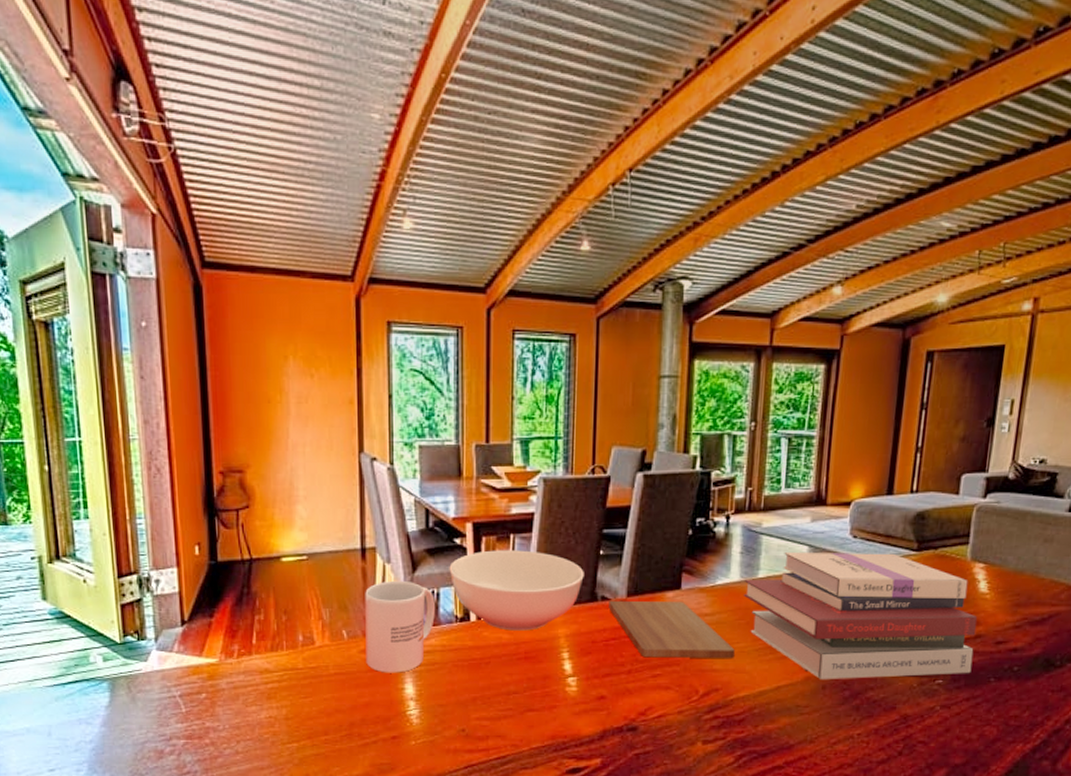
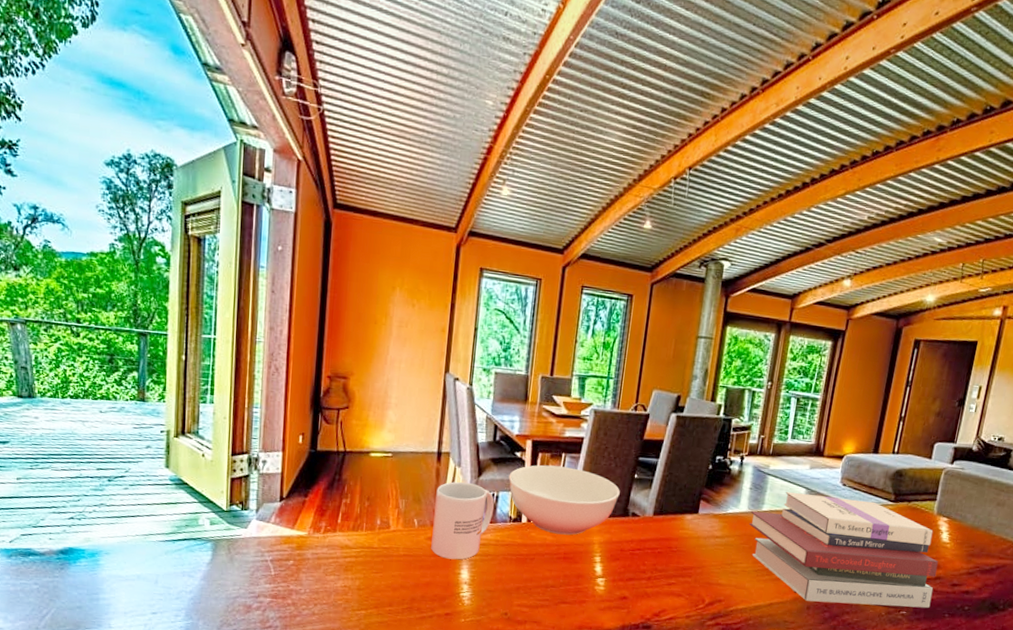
cutting board: present [608,600,735,658] -> none [637,517,738,576]

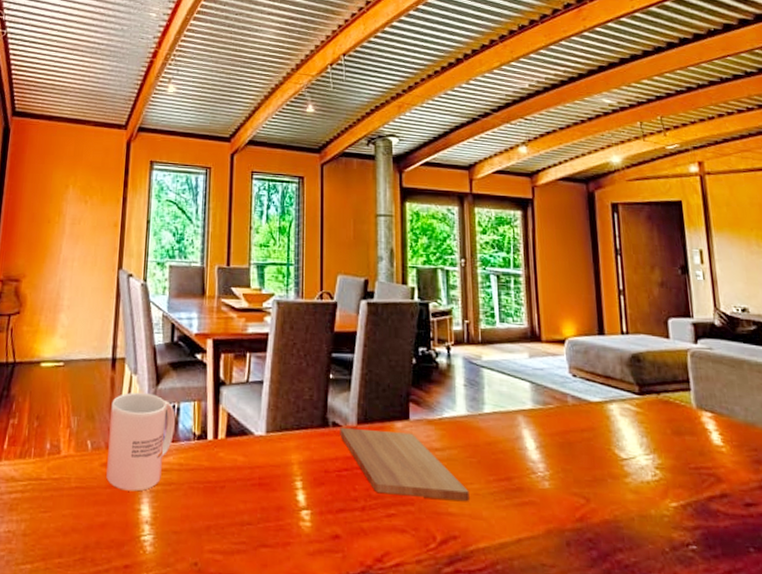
bowl: present [508,465,620,535] -> none [190,367,315,454]
cutting board: none [637,517,738,576] -> present [340,427,469,501]
books: present [748,492,938,612] -> none [470,388,726,546]

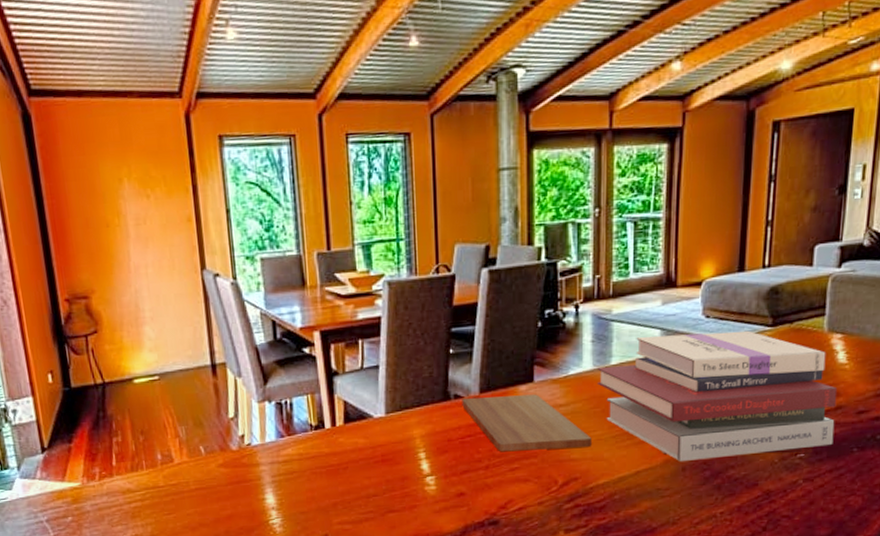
mug: present [106,392,176,492] -> none [219,393,290,485]
books: none [470,388,726,546] -> present [596,330,837,462]

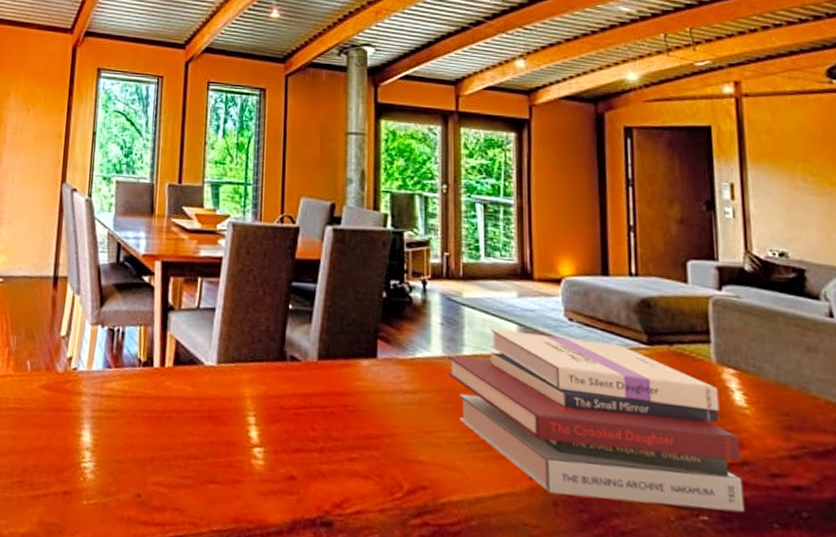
cutting board: present [462,394,592,452] -> none [298,361,442,450]

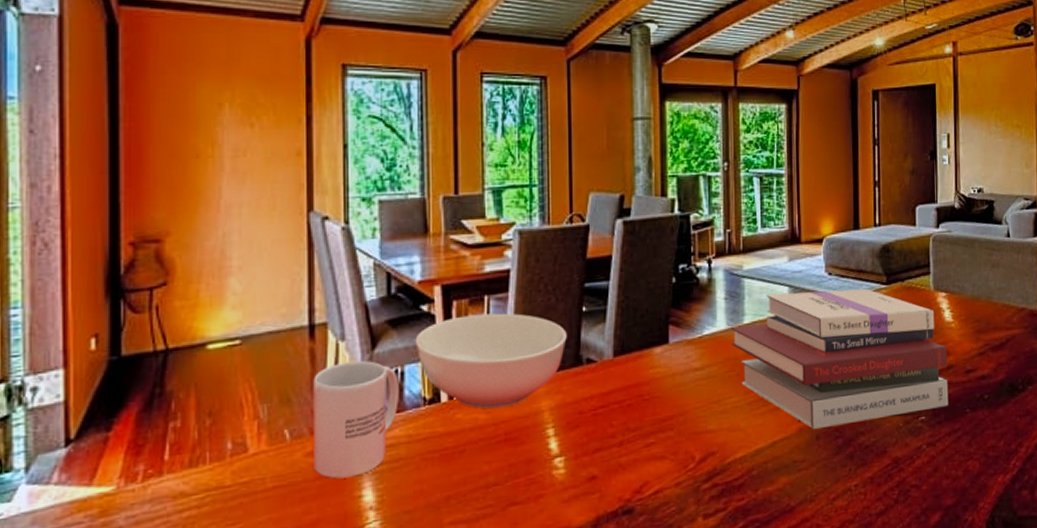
mug: none [46,313,120,417] -> present [313,360,400,479]
bowl: none [135,292,272,386] -> present [415,313,567,409]

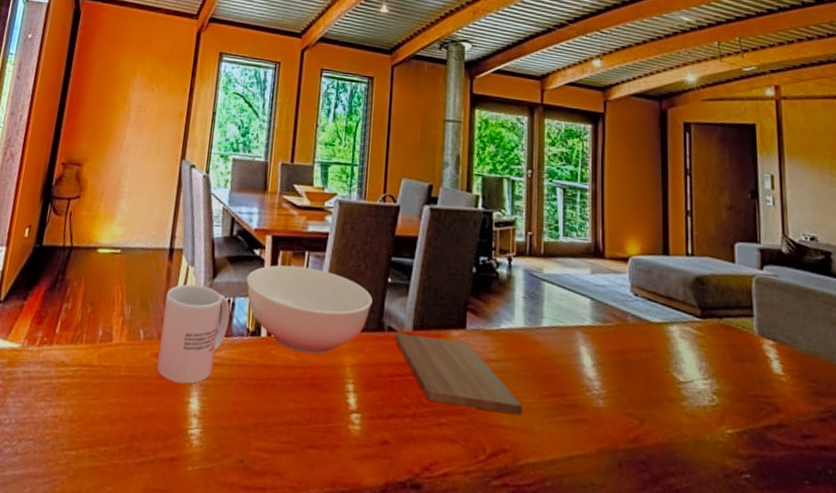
cutting board: none [595,357,728,425] -> present [394,332,522,415]
books: present [730,288,949,430] -> none [528,303,781,475]

